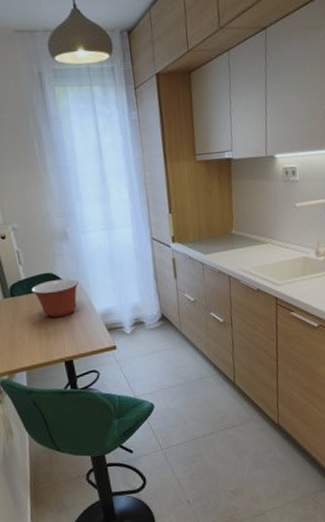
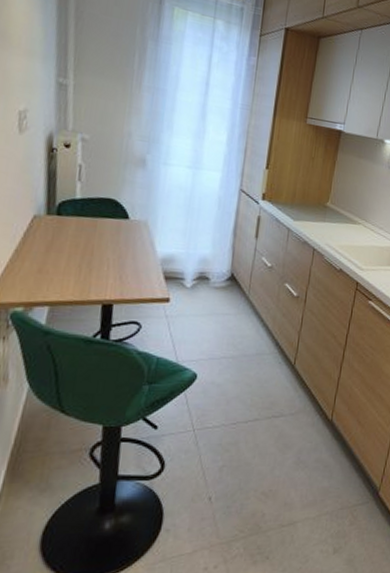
mixing bowl: present [31,278,79,318] -> none [83,207,145,252]

